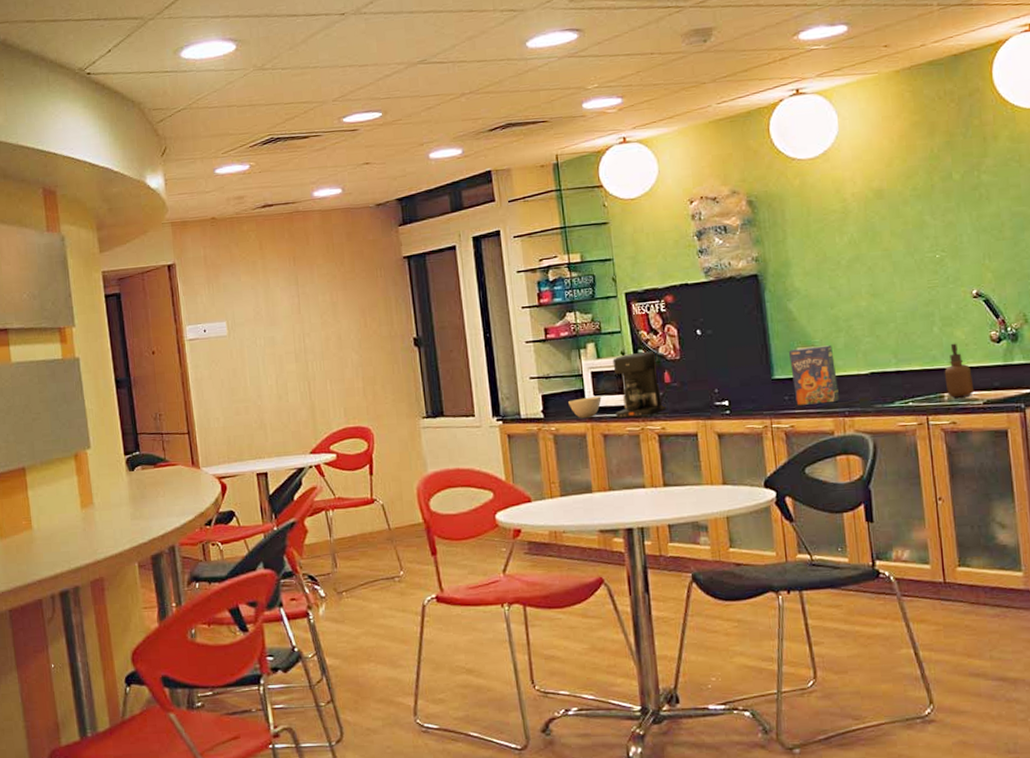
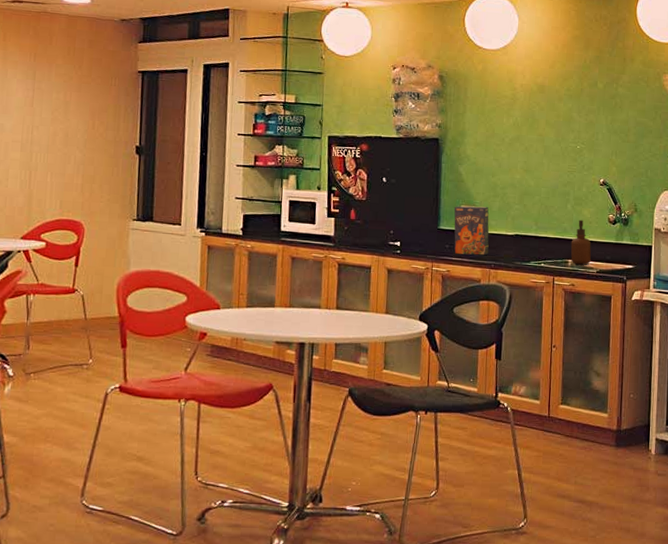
bowl: present [568,396,602,419] -> none [266,222,295,241]
coffee maker: present [612,351,667,420] -> none [305,189,349,247]

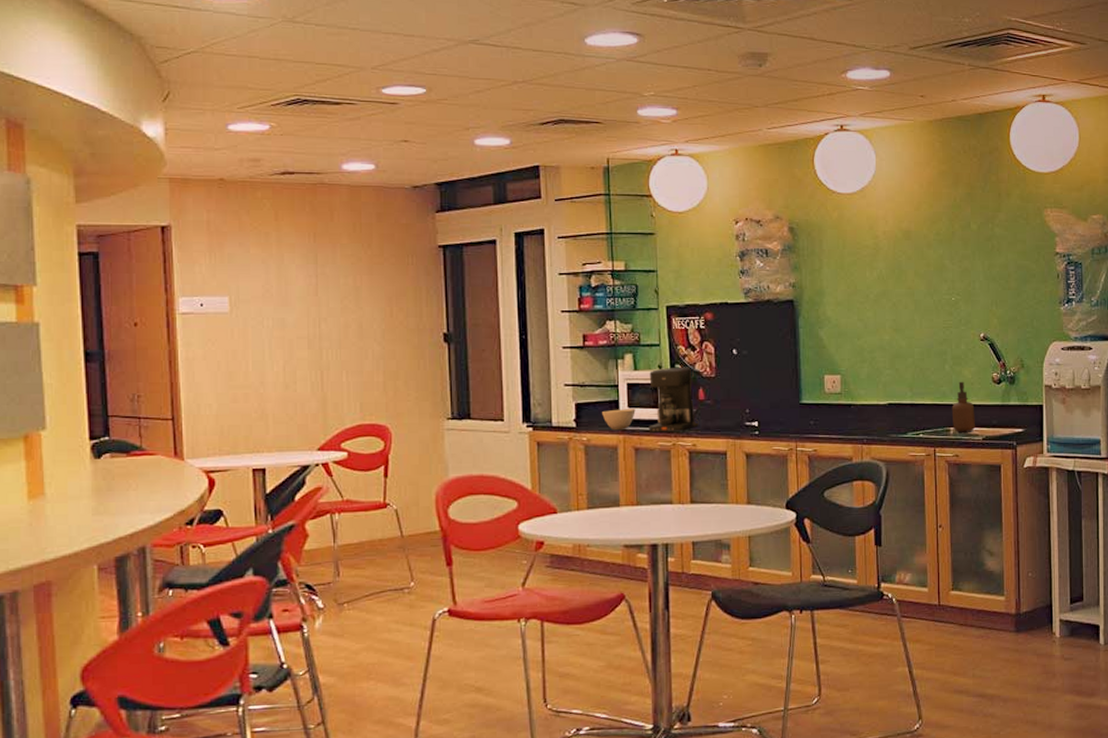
bowl: none [266,222,295,241] -> present [602,409,636,431]
coffee maker: none [305,189,349,247] -> present [648,367,699,434]
cereal box: present [454,206,489,255] -> none [816,374,860,430]

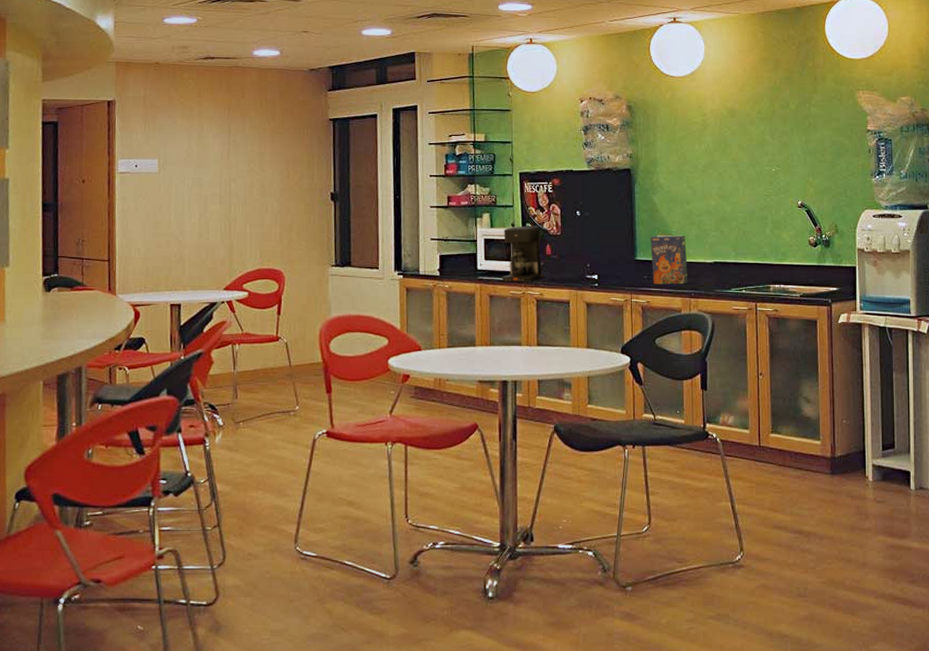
bowl: present [602,409,636,431] -> none [462,261,491,280]
cereal box: none [816,374,860,430] -> present [650,235,689,285]
soap dispenser: present [951,381,976,432] -> none [771,243,794,290]

